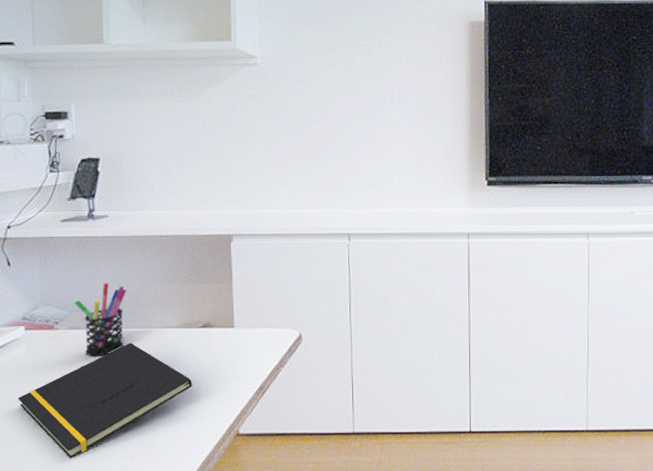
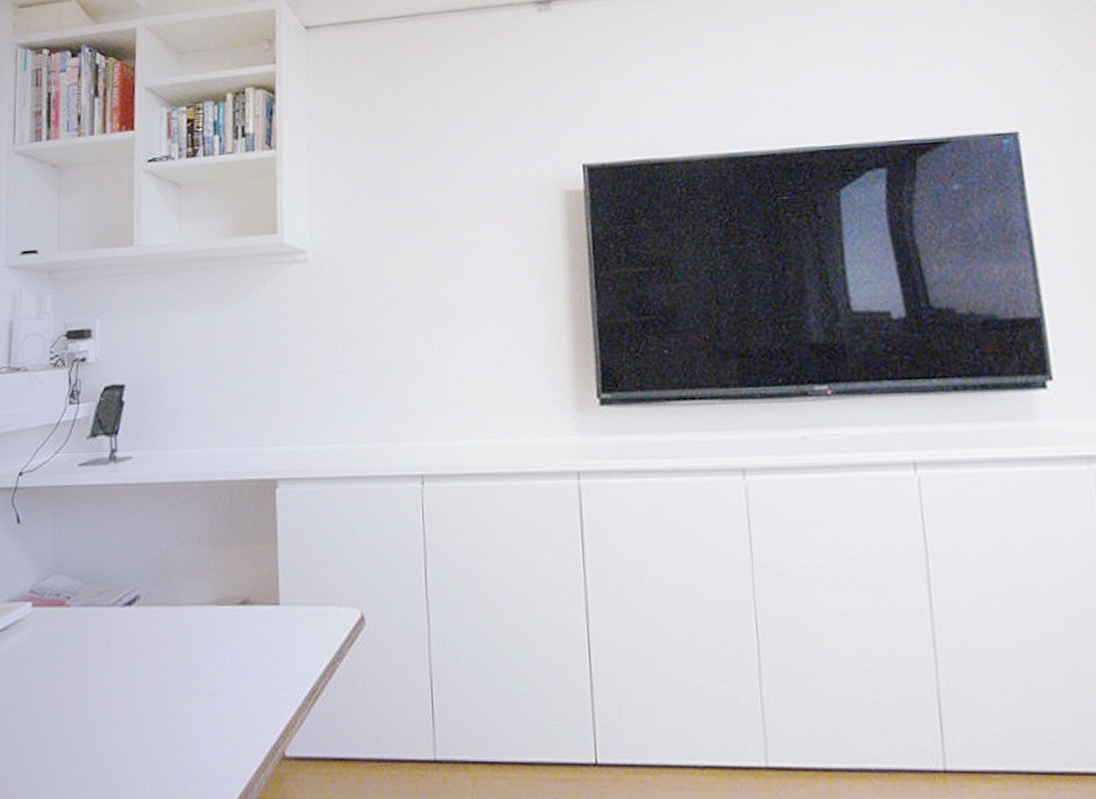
notepad: present [18,343,192,459] -> none [19,625,227,785]
pen holder: present [75,283,127,357] -> none [90,545,151,643]

